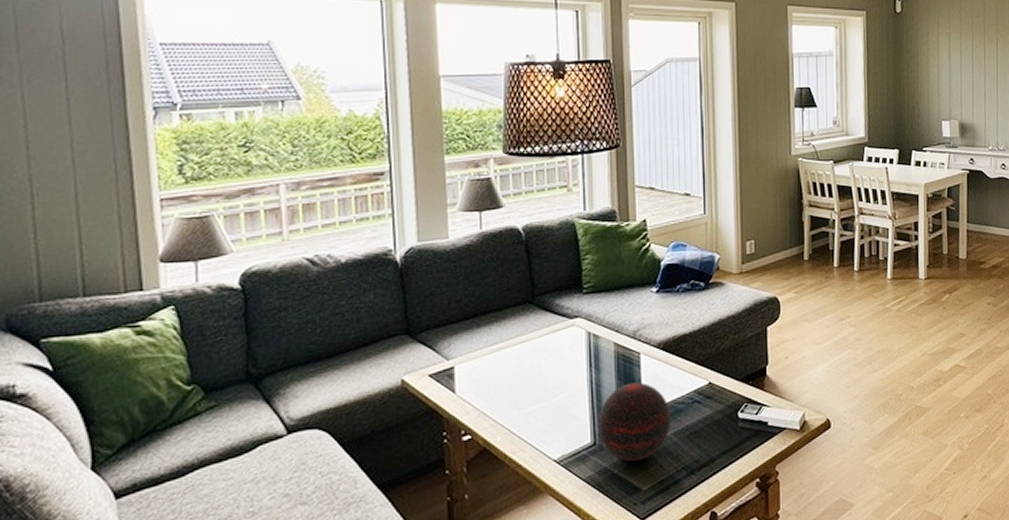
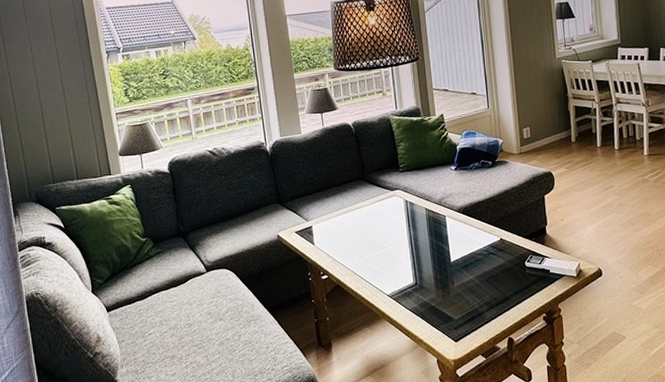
decorative orb: present [598,382,671,462] -> none [417,238,473,298]

